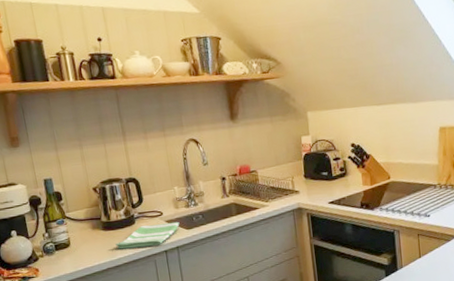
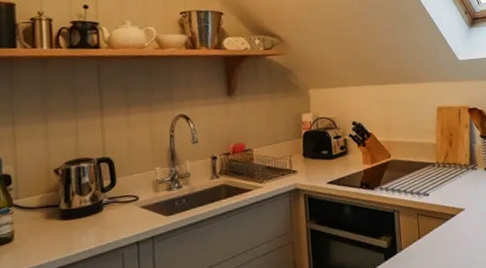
dish towel: present [115,221,180,250] -> none [74,207,158,243]

